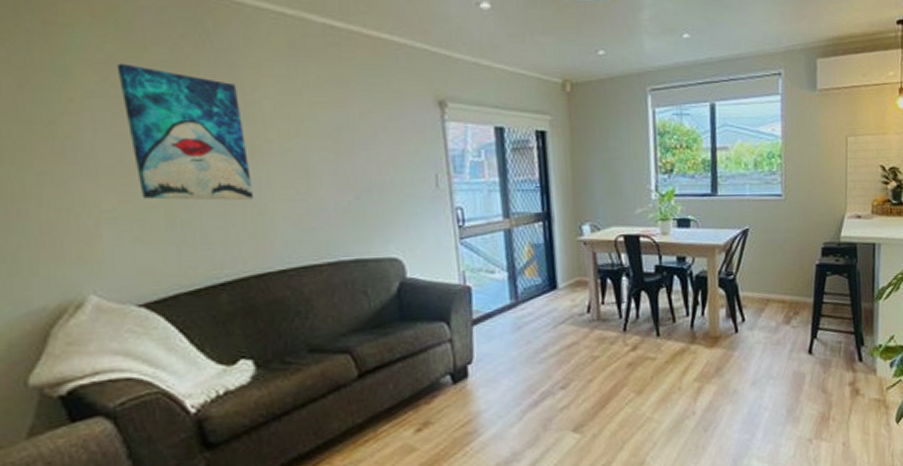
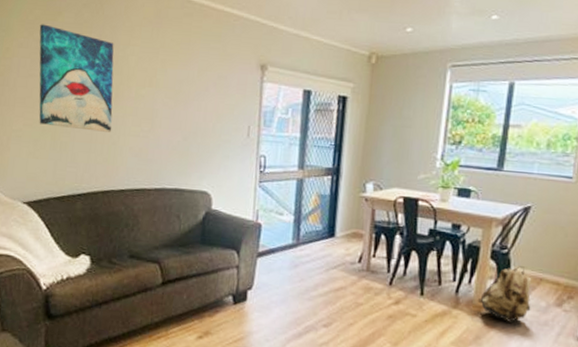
backpack: none [712,290,763,348] -> present [477,266,532,322]

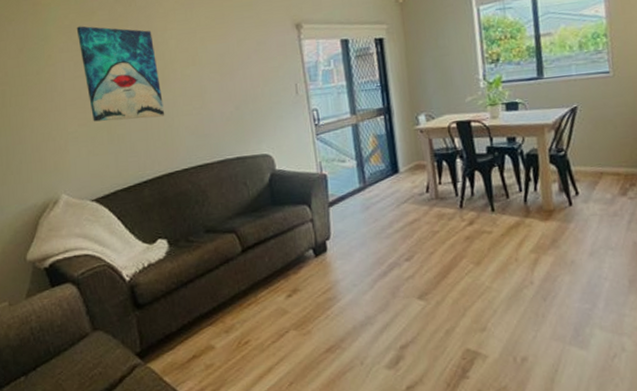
backpack: present [477,266,532,322] -> none [546,164,599,220]

